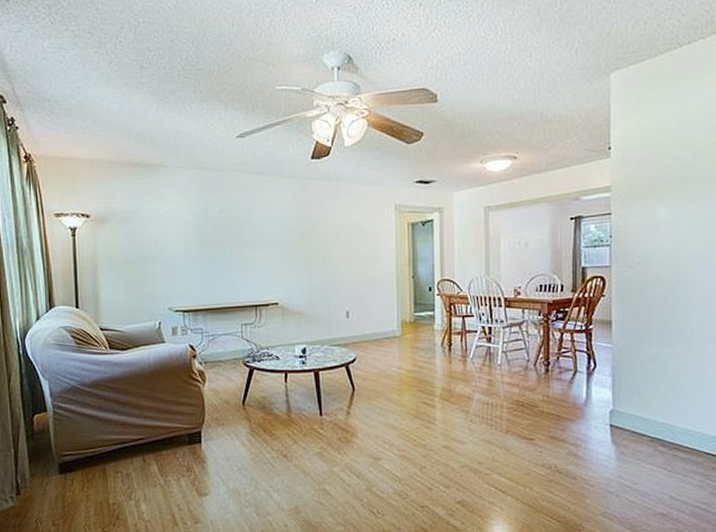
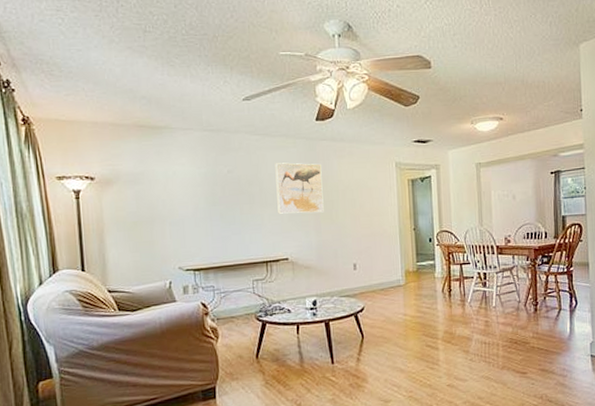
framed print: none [267,203,317,257] -> present [275,162,324,214]

